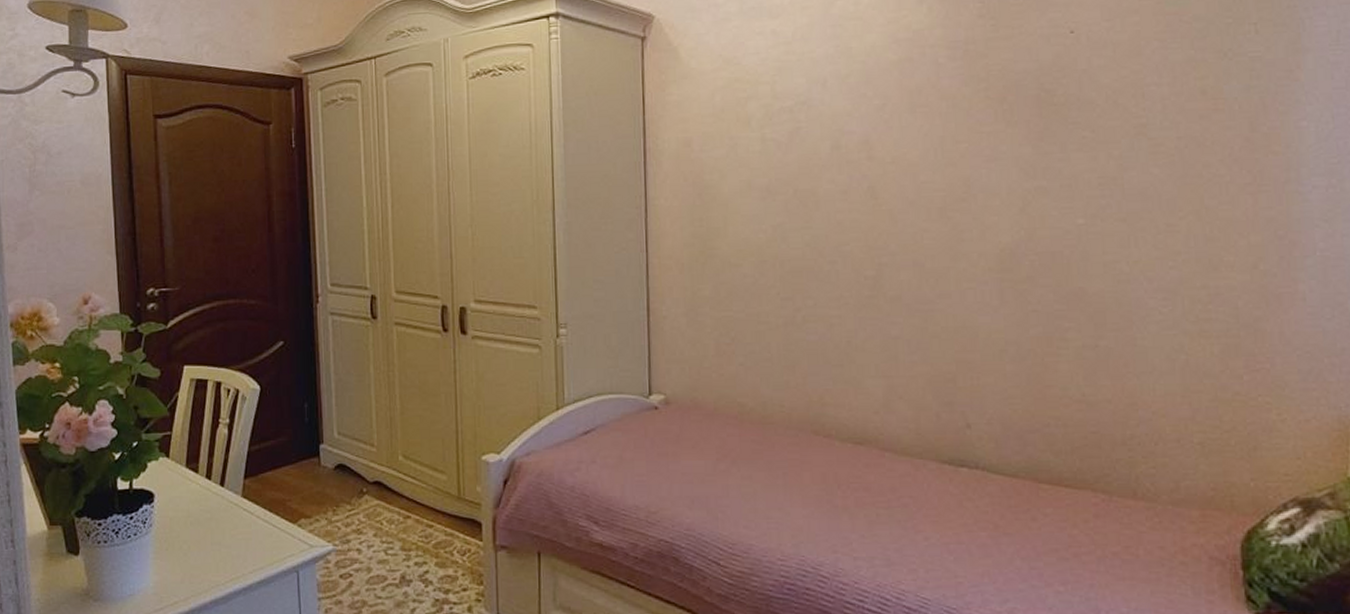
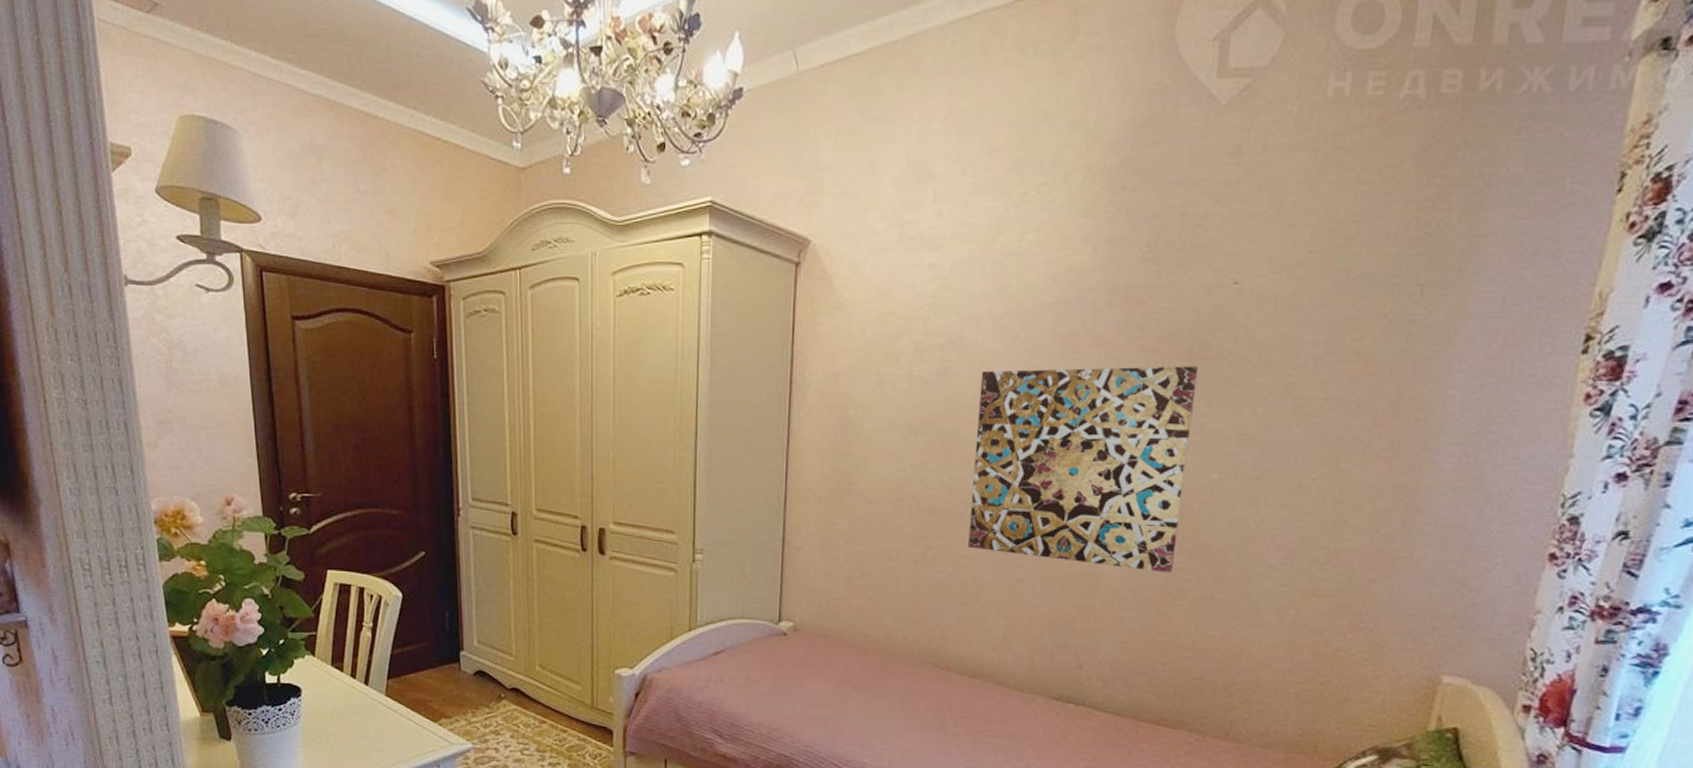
wall art: none [832,113,1052,323] -> present [968,366,1198,574]

